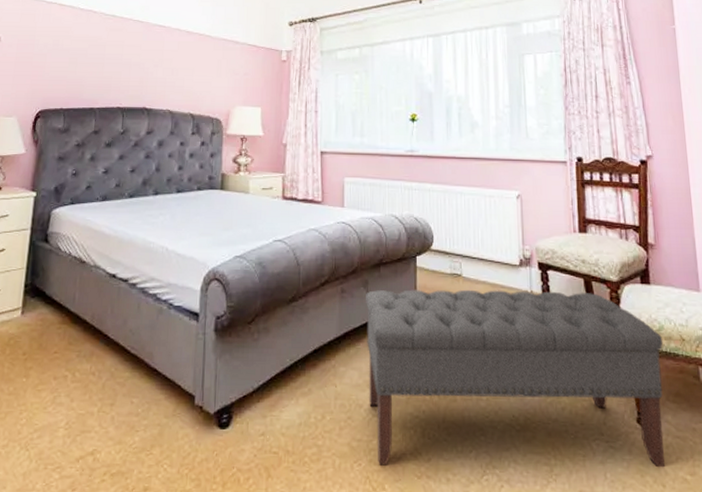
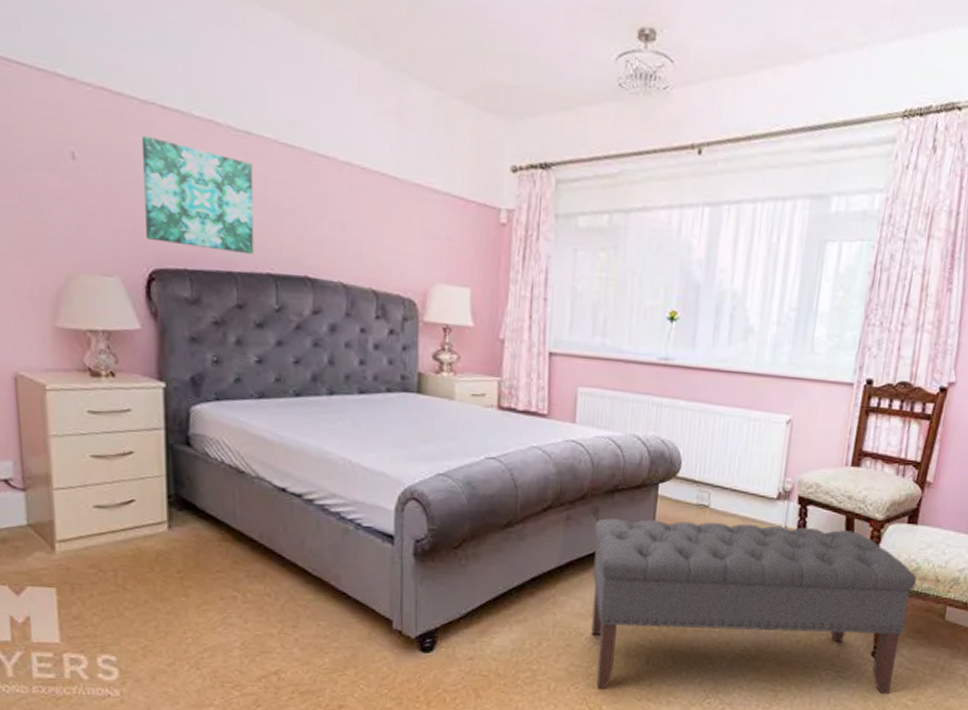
wall art: none [38,23,115,95] -> present [141,135,254,255]

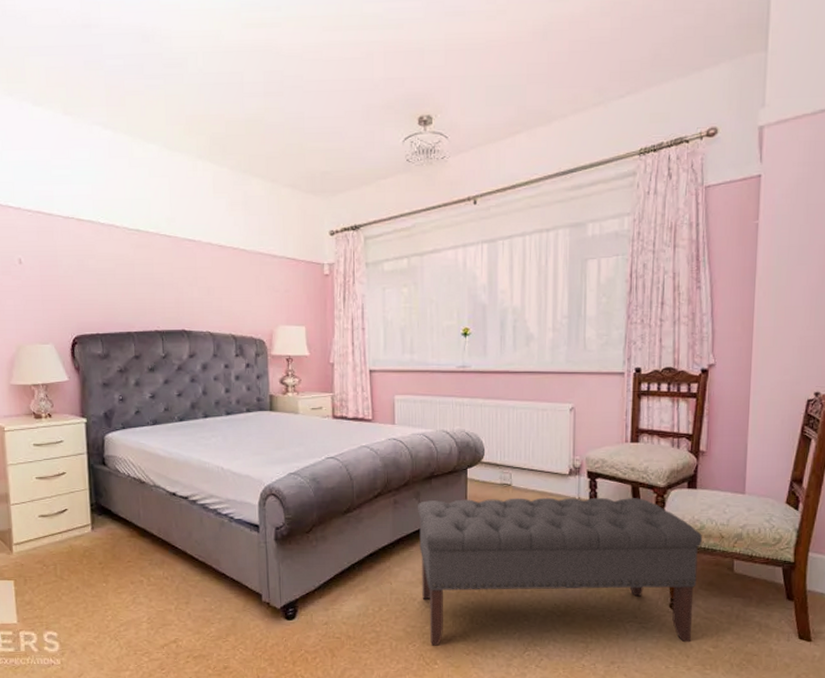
wall art: present [141,135,254,255] -> none [65,241,145,318]

